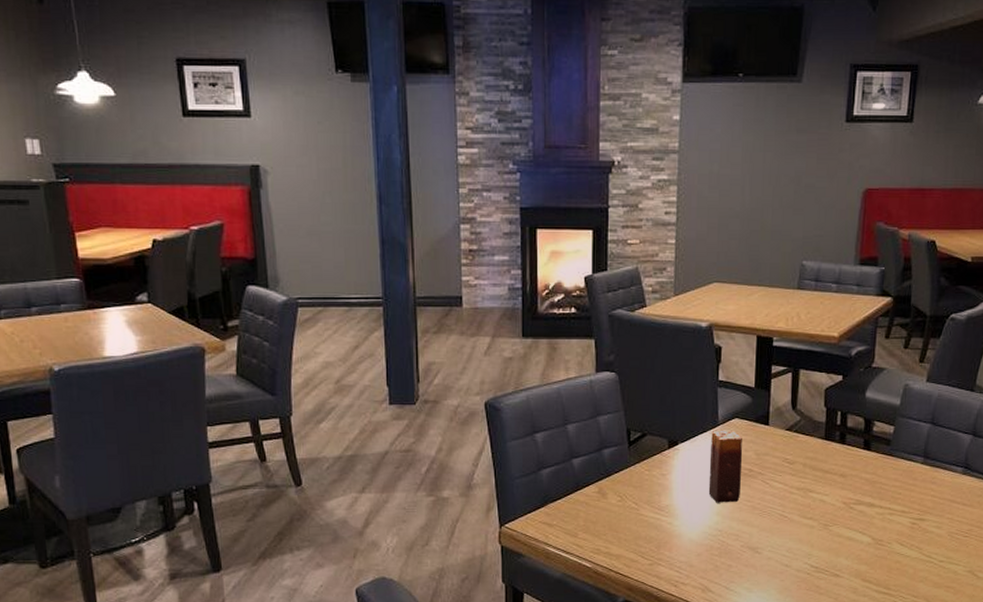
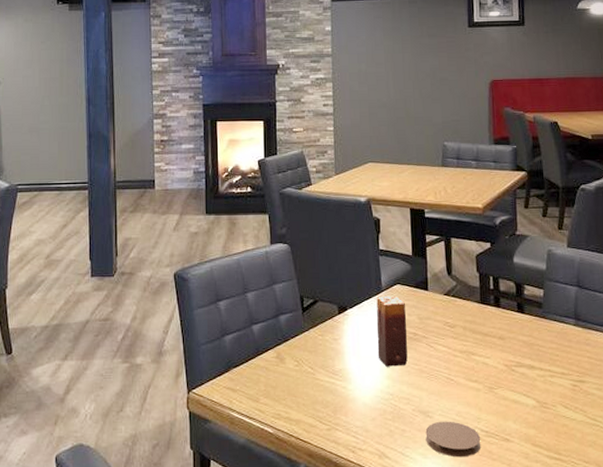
coaster: none [752,557,810,592] -> present [425,421,481,458]

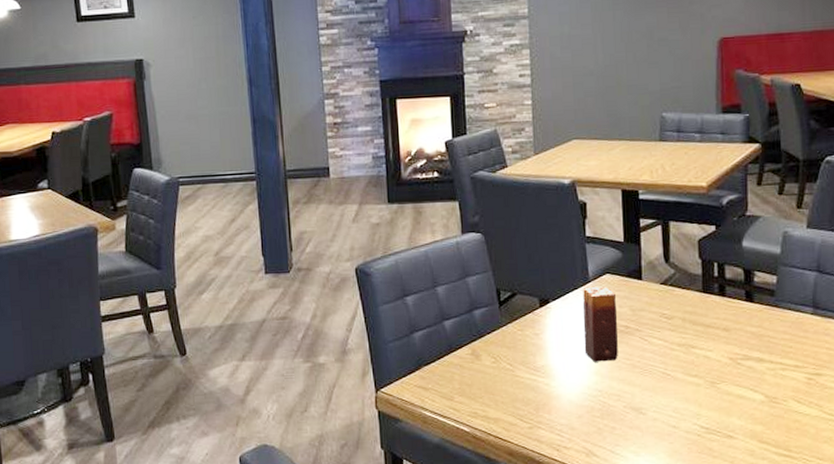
coaster: present [425,421,481,458] -> none [638,417,701,455]

